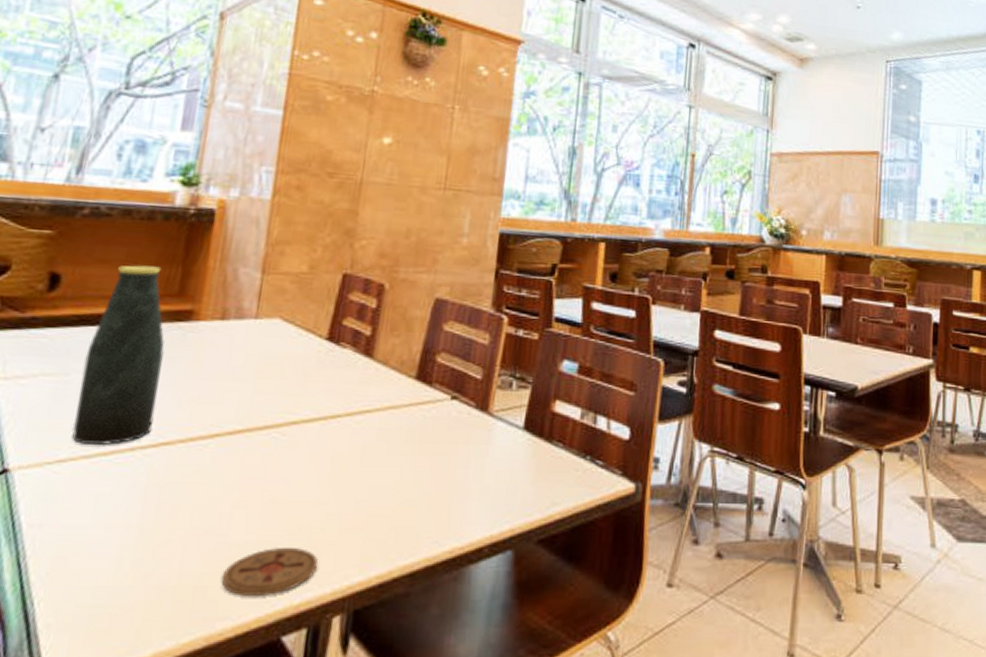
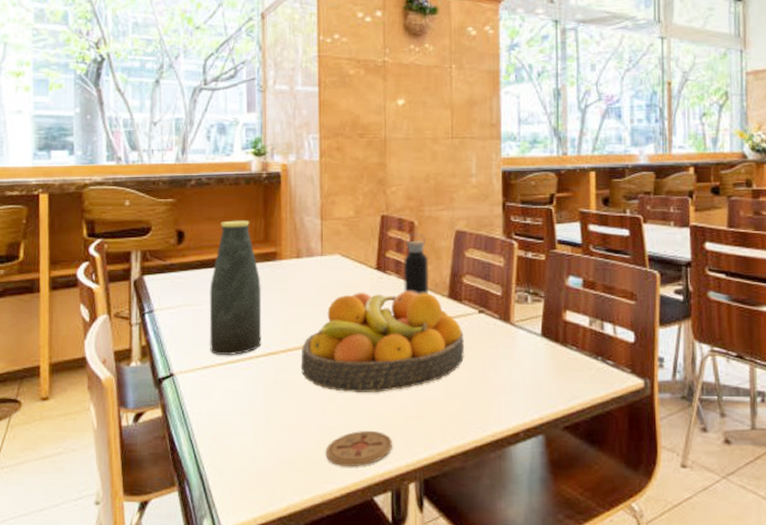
fruit bowl: none [203,367,429,498] -> present [300,291,464,393]
water bottle: none [360,298,396,374] -> present [403,233,428,294]

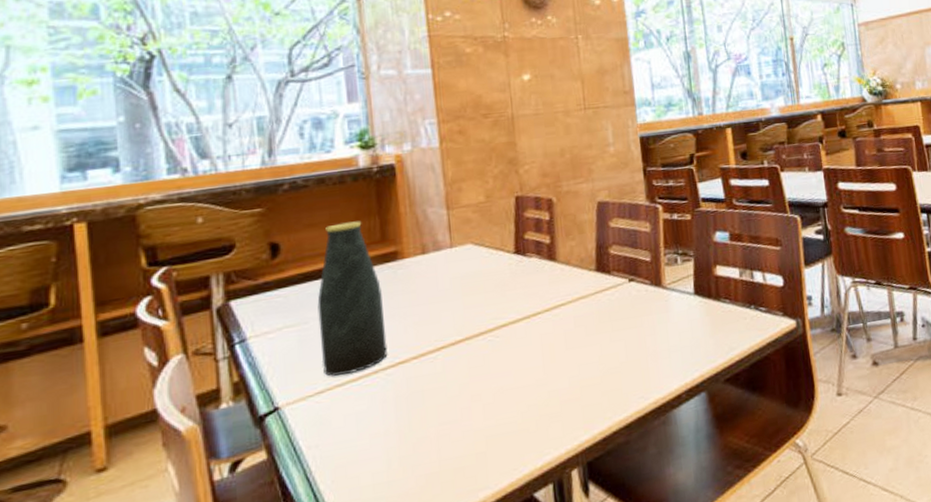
fruit bowl: present [300,291,464,393] -> none [436,269,618,390]
coaster: present [325,431,393,468] -> none [474,422,550,469]
water bottle: present [403,233,428,294] -> none [544,209,574,273]

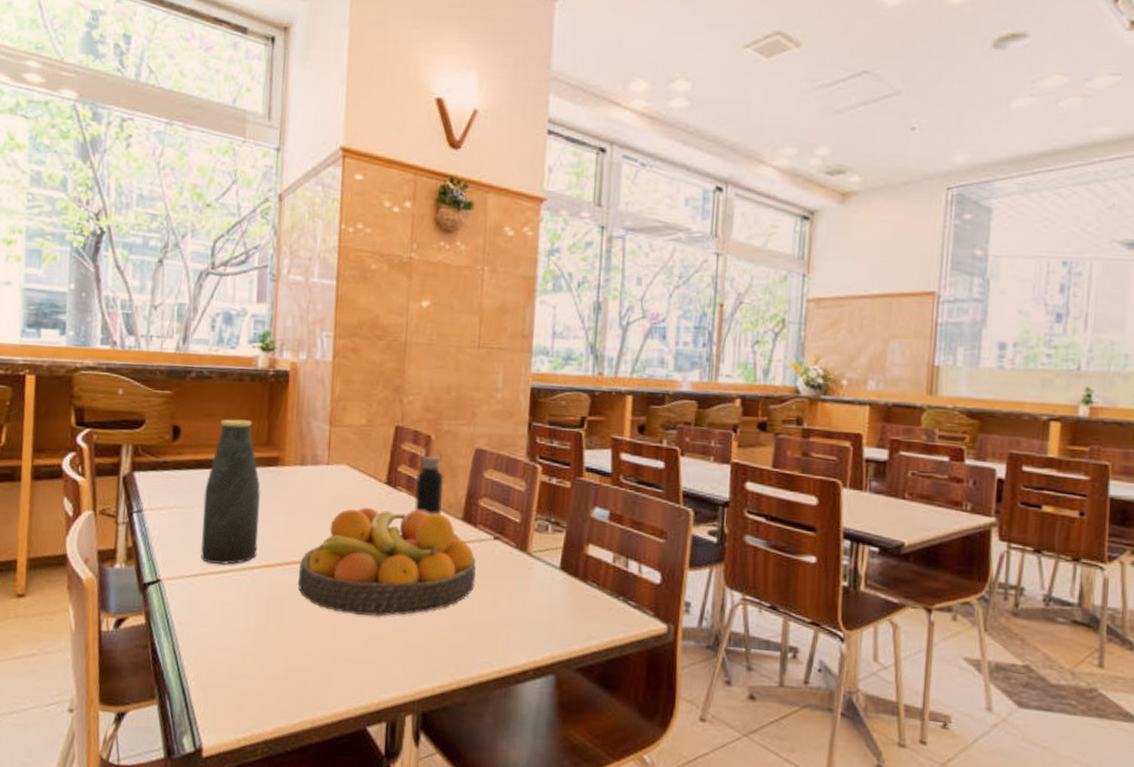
fruit bowl: none [436,269,618,390] -> present [297,507,476,617]
water bottle: none [544,209,574,273] -> present [414,448,443,515]

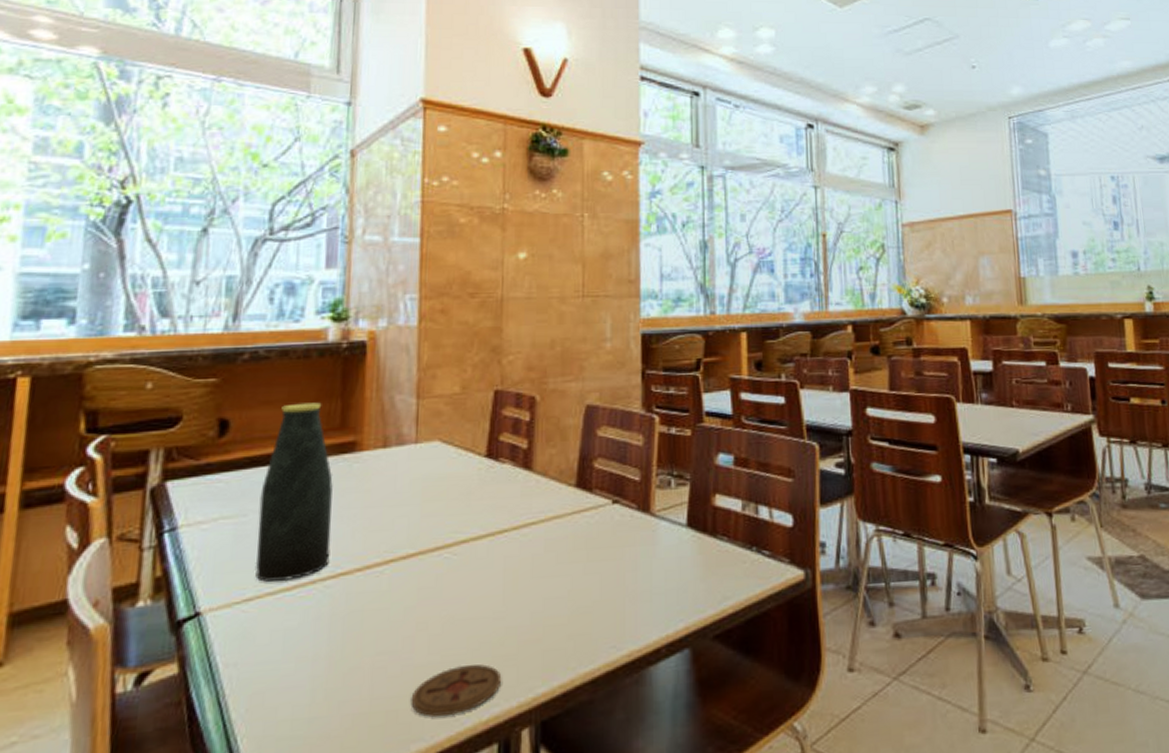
fruit bowl: present [297,507,476,617] -> none [382,481,594,617]
coaster: none [318,655,392,694] -> present [411,664,502,717]
water bottle: present [414,448,443,515] -> none [520,410,552,485]

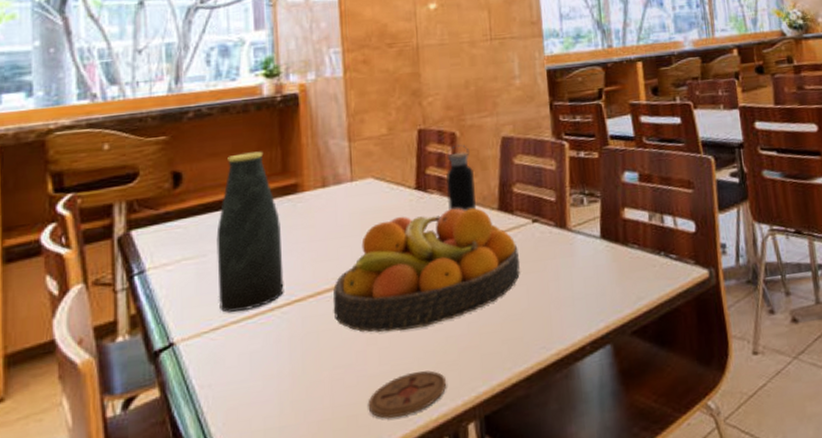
fruit bowl: none [382,481,594,617] -> present [332,208,520,332]
water bottle: none [520,410,552,485] -> present [446,144,476,211]

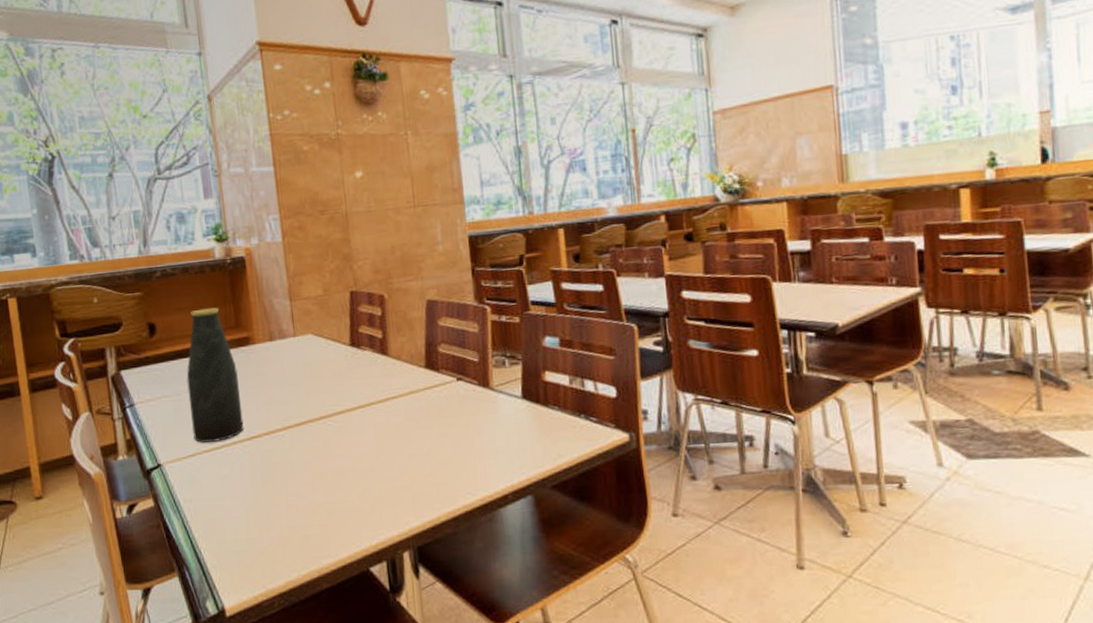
fruit bowl: present [332,208,520,332] -> none [284,364,446,469]
coaster: present [368,370,447,419] -> none [317,504,384,541]
water bottle: present [446,144,476,211] -> none [377,306,405,367]

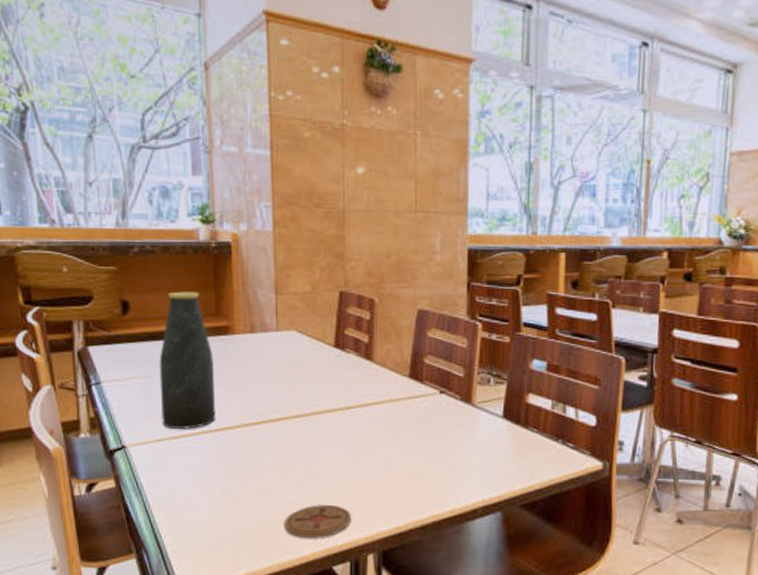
coaster: none [317,504,384,541] -> present [284,505,352,539]

